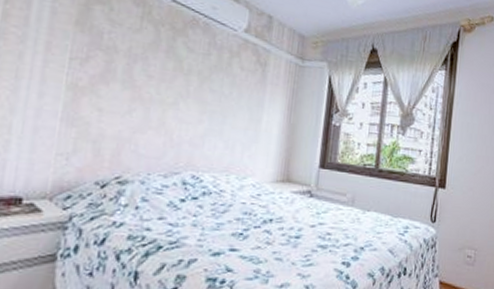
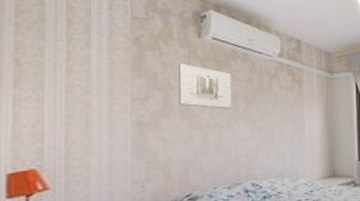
wall art: none [123,24,188,86] -> present [179,63,232,109]

